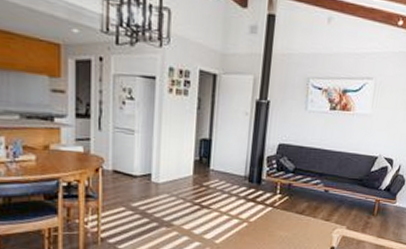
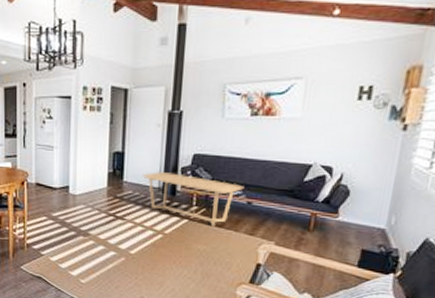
coffee table: none [228,160,323,214] -> present [142,172,244,227]

